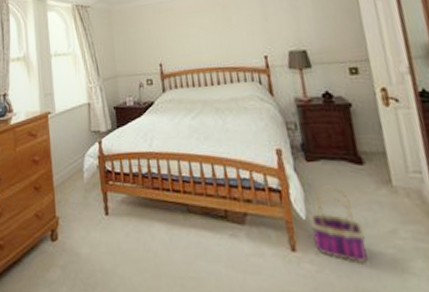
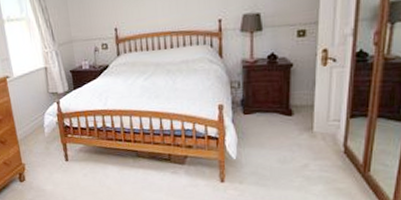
basket: present [310,186,370,264] -> none [239,133,283,189]

